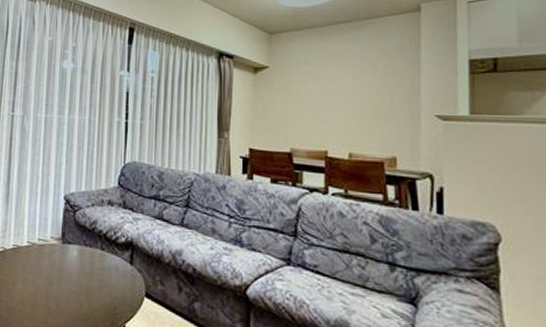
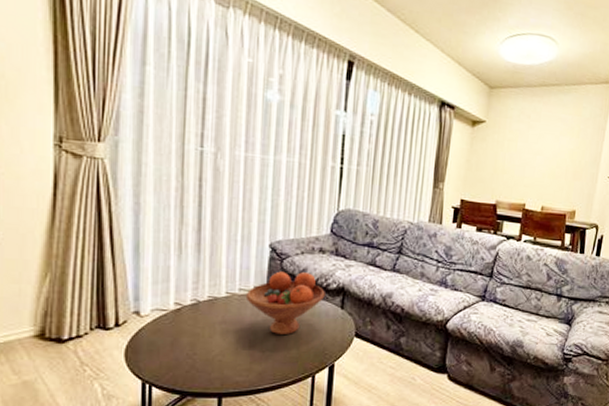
fruit bowl: none [43,223,115,289] -> present [245,271,325,336]

